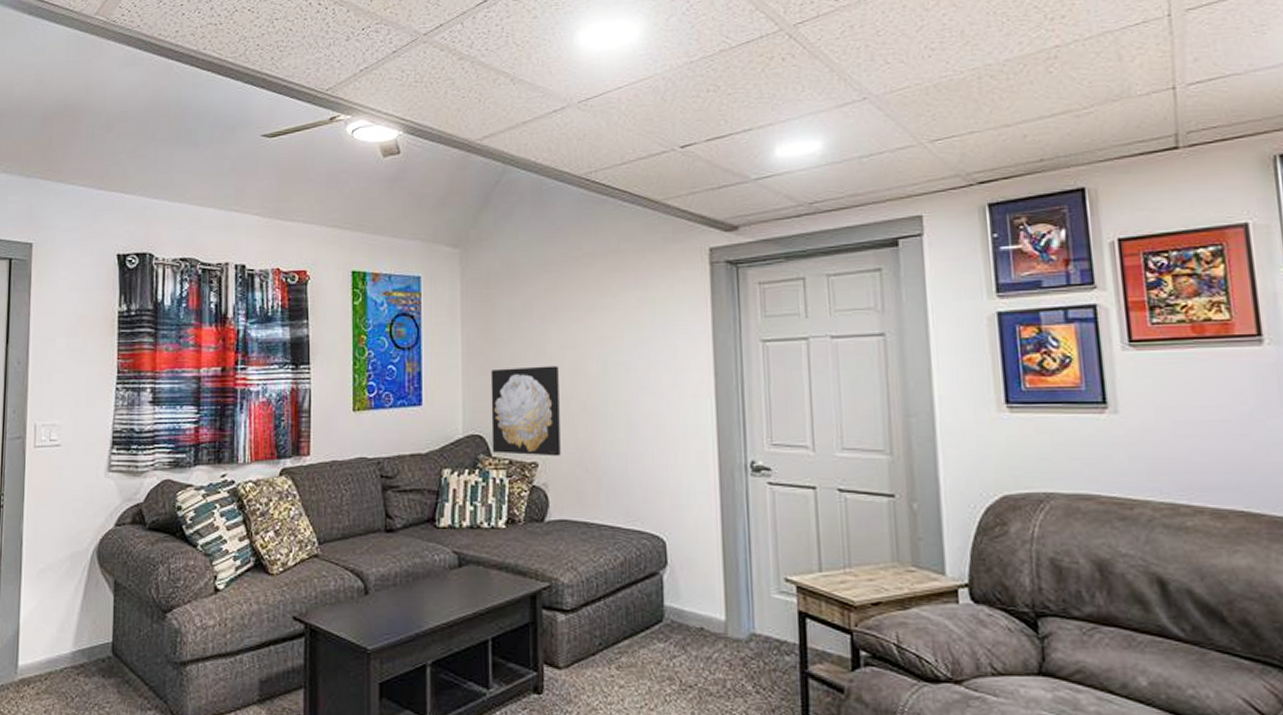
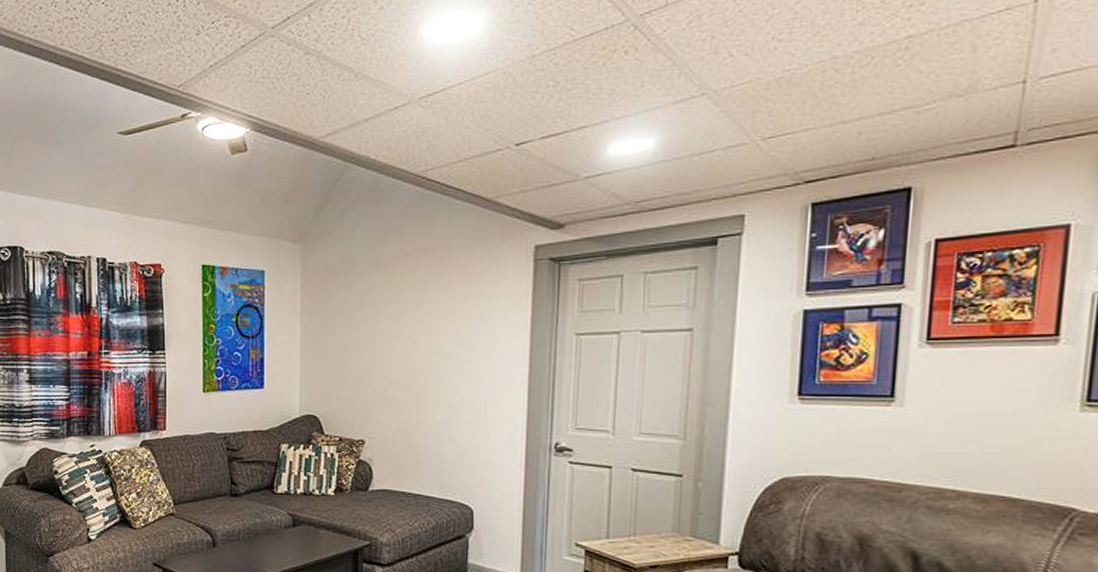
wall art: present [490,366,561,457] -> none [324,354,387,435]

